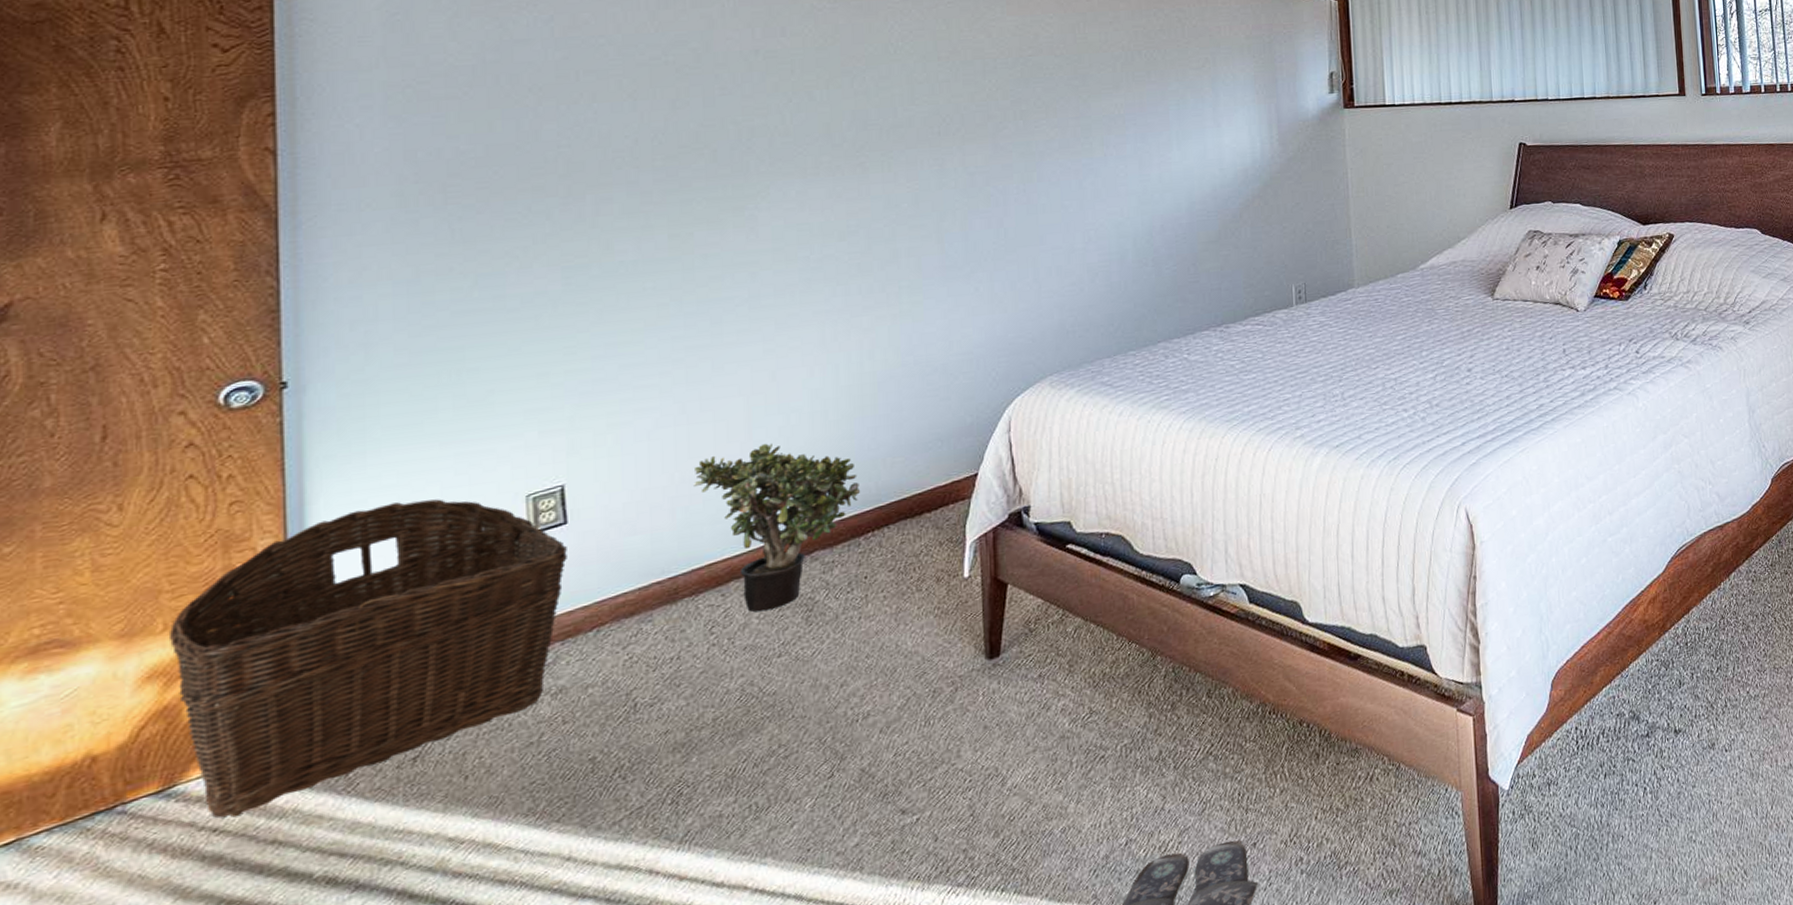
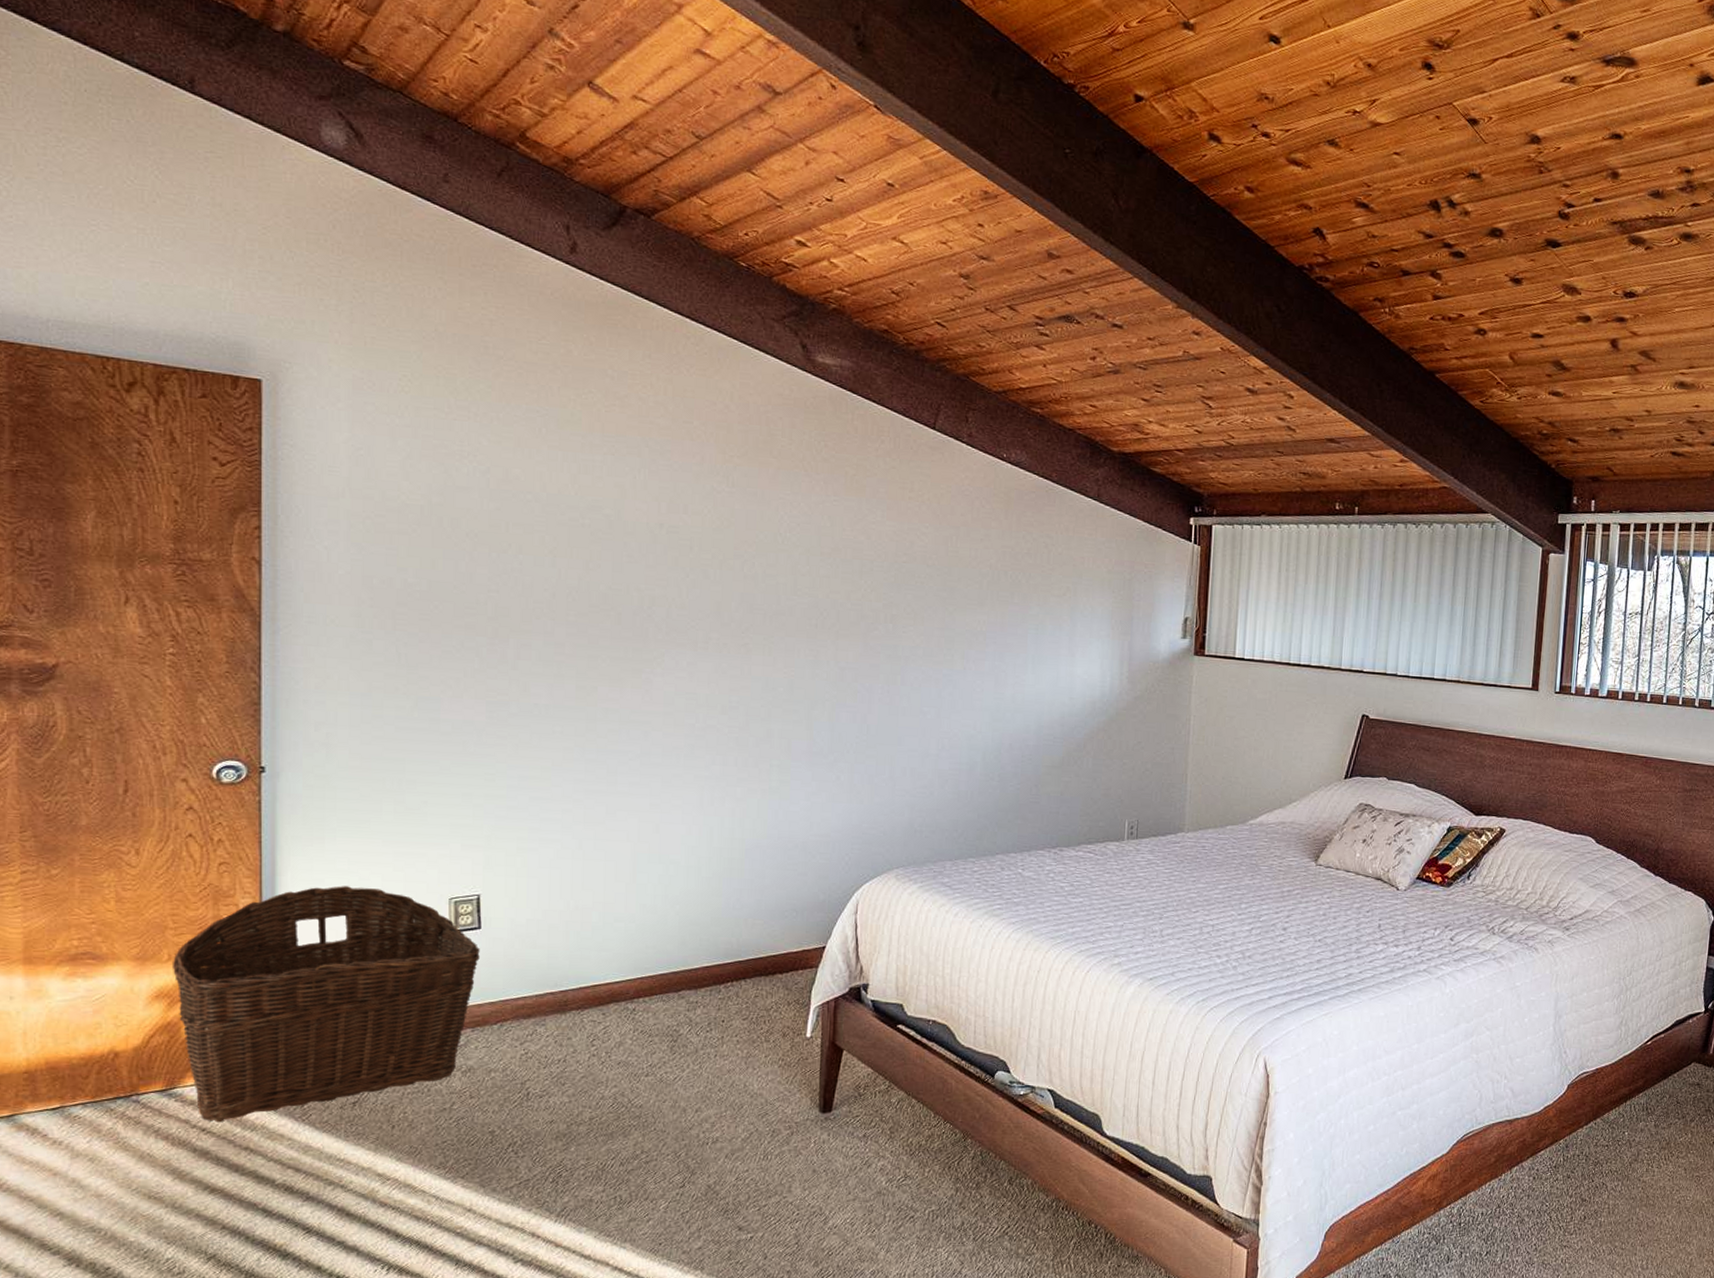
potted plant: present [694,443,860,613] -> none [585,887,723,1035]

